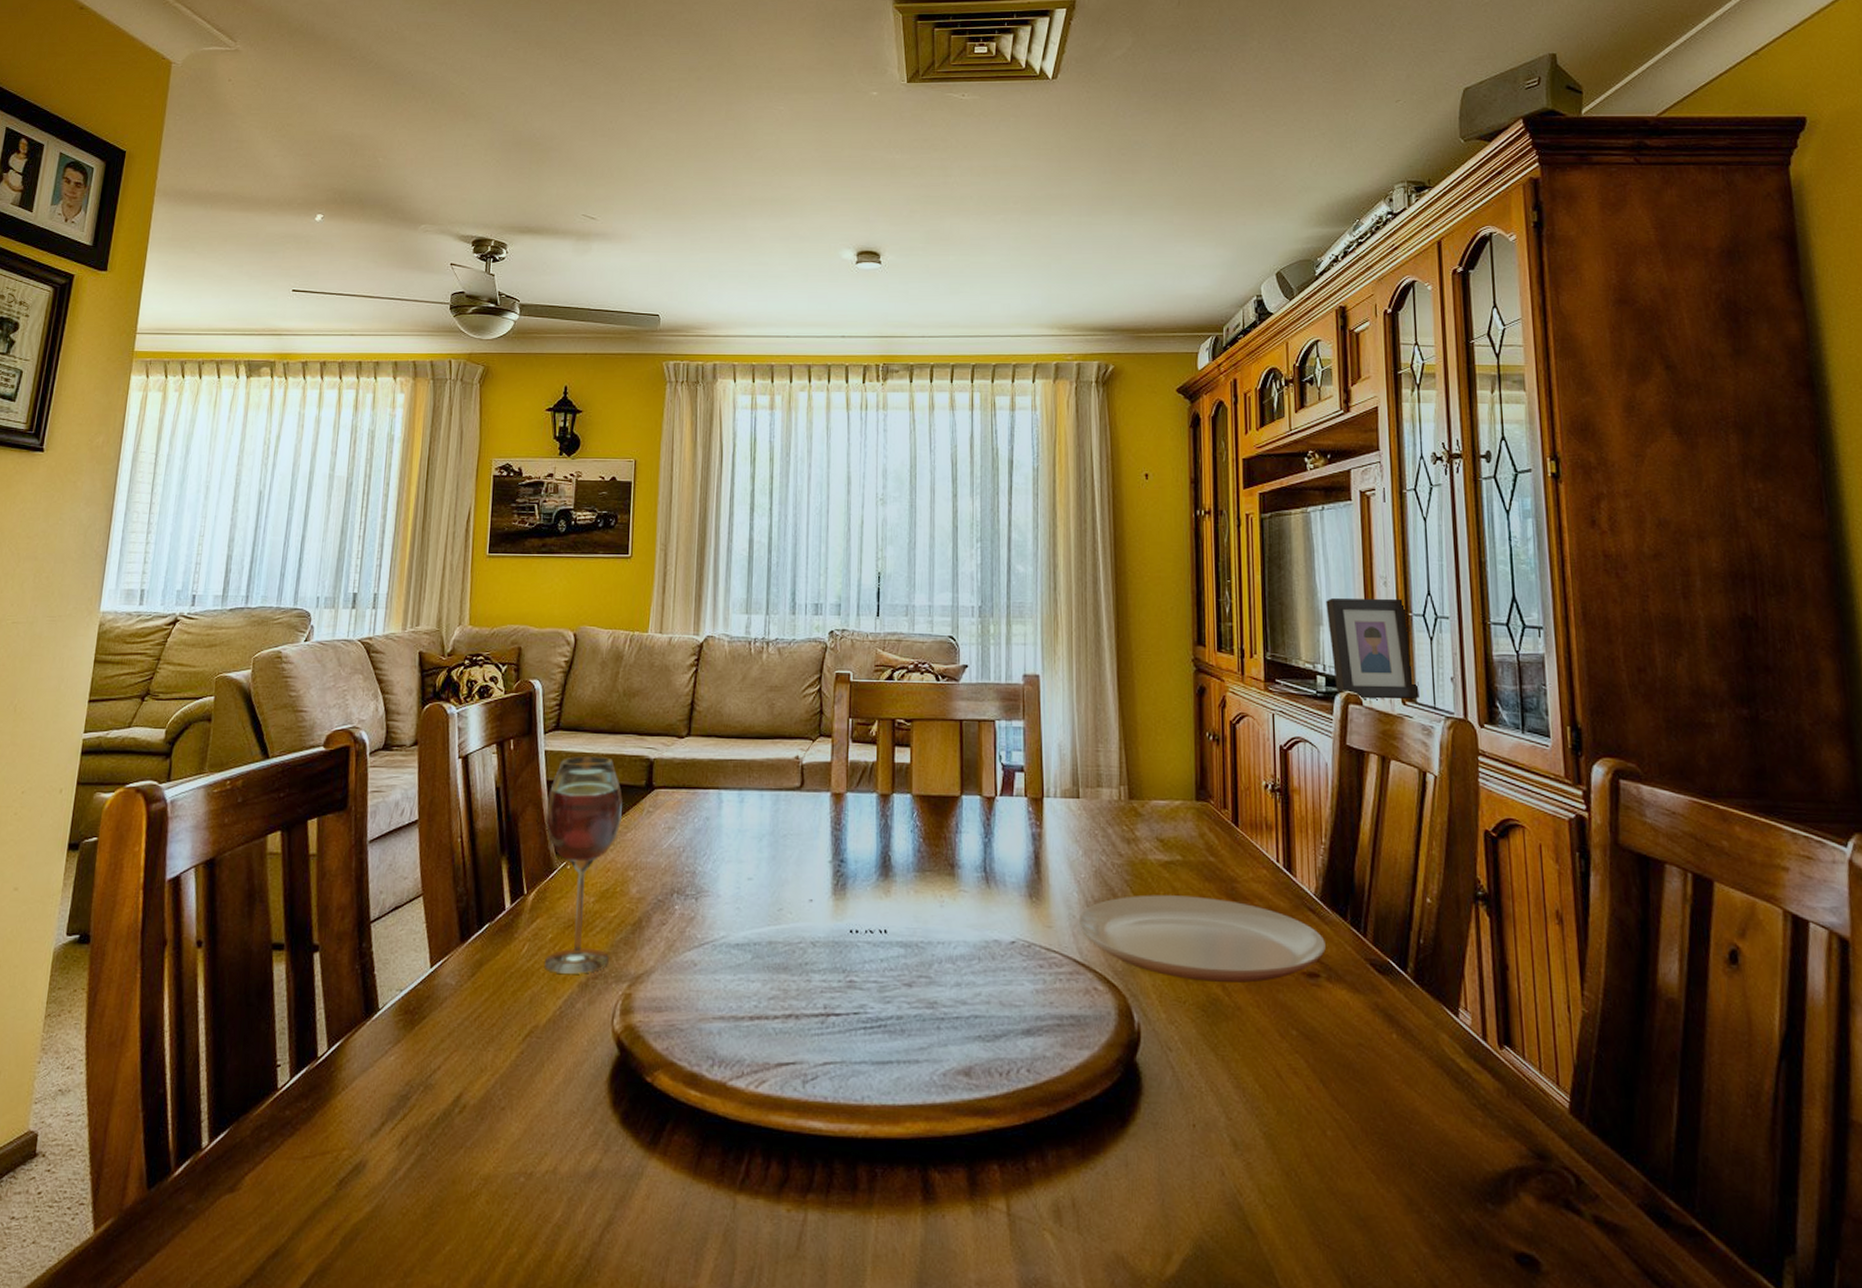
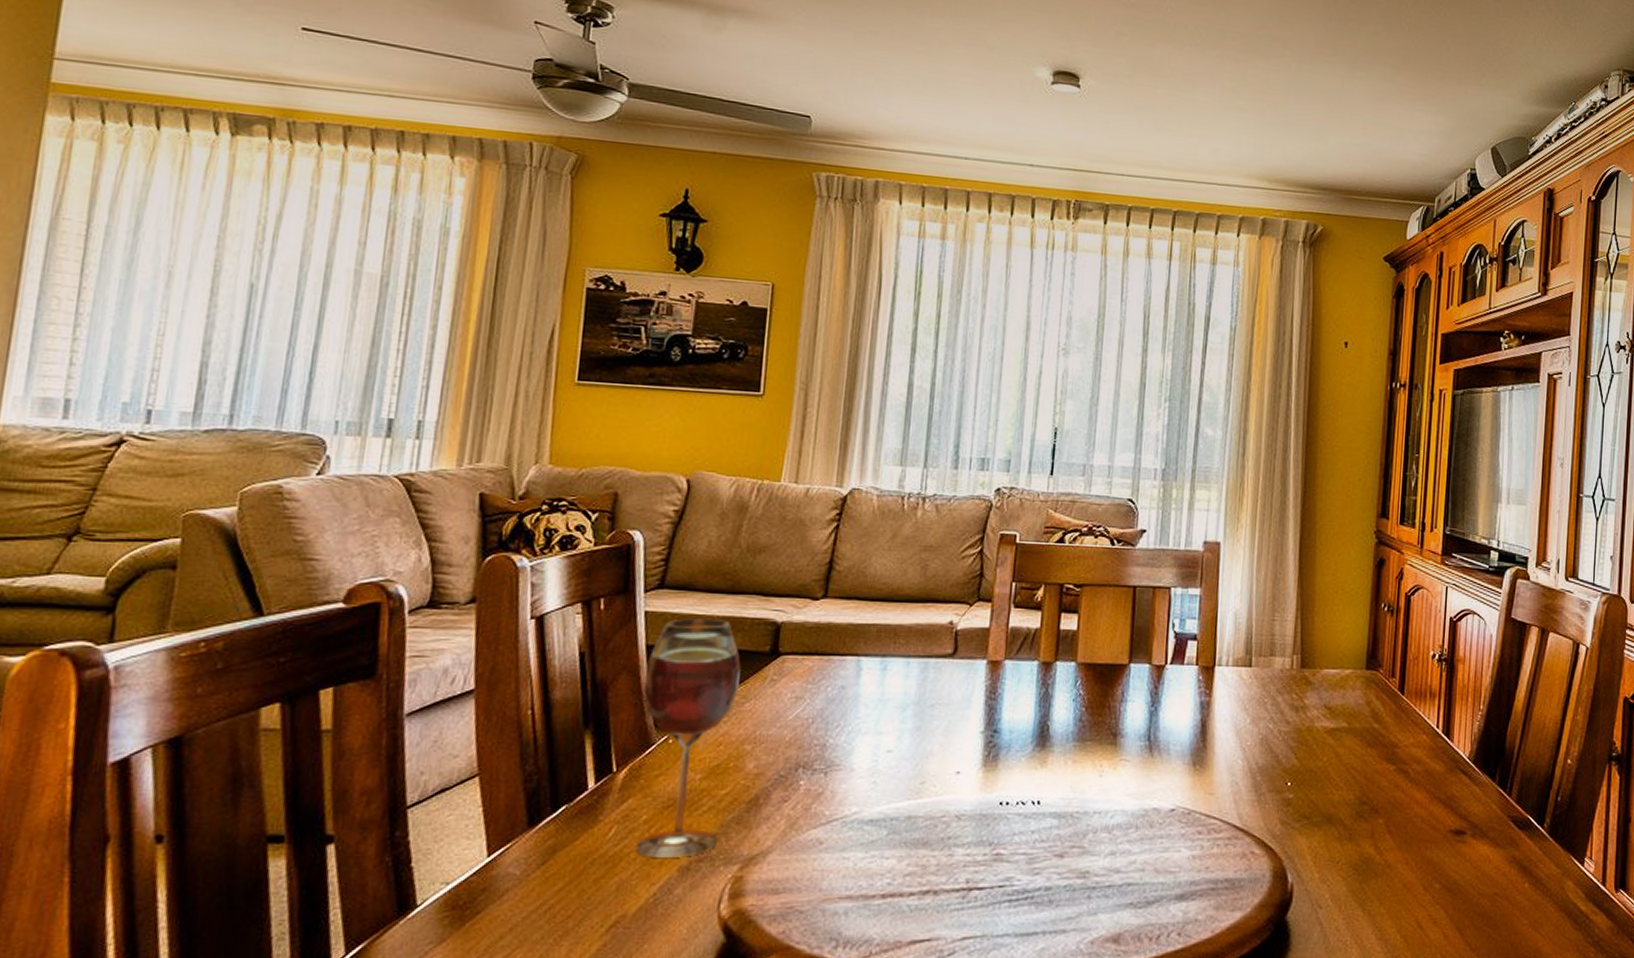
plate: present [1078,895,1326,983] -> none [1240,761,1474,842]
picture frame: present [1326,597,1420,700] -> none [1506,476,1582,576]

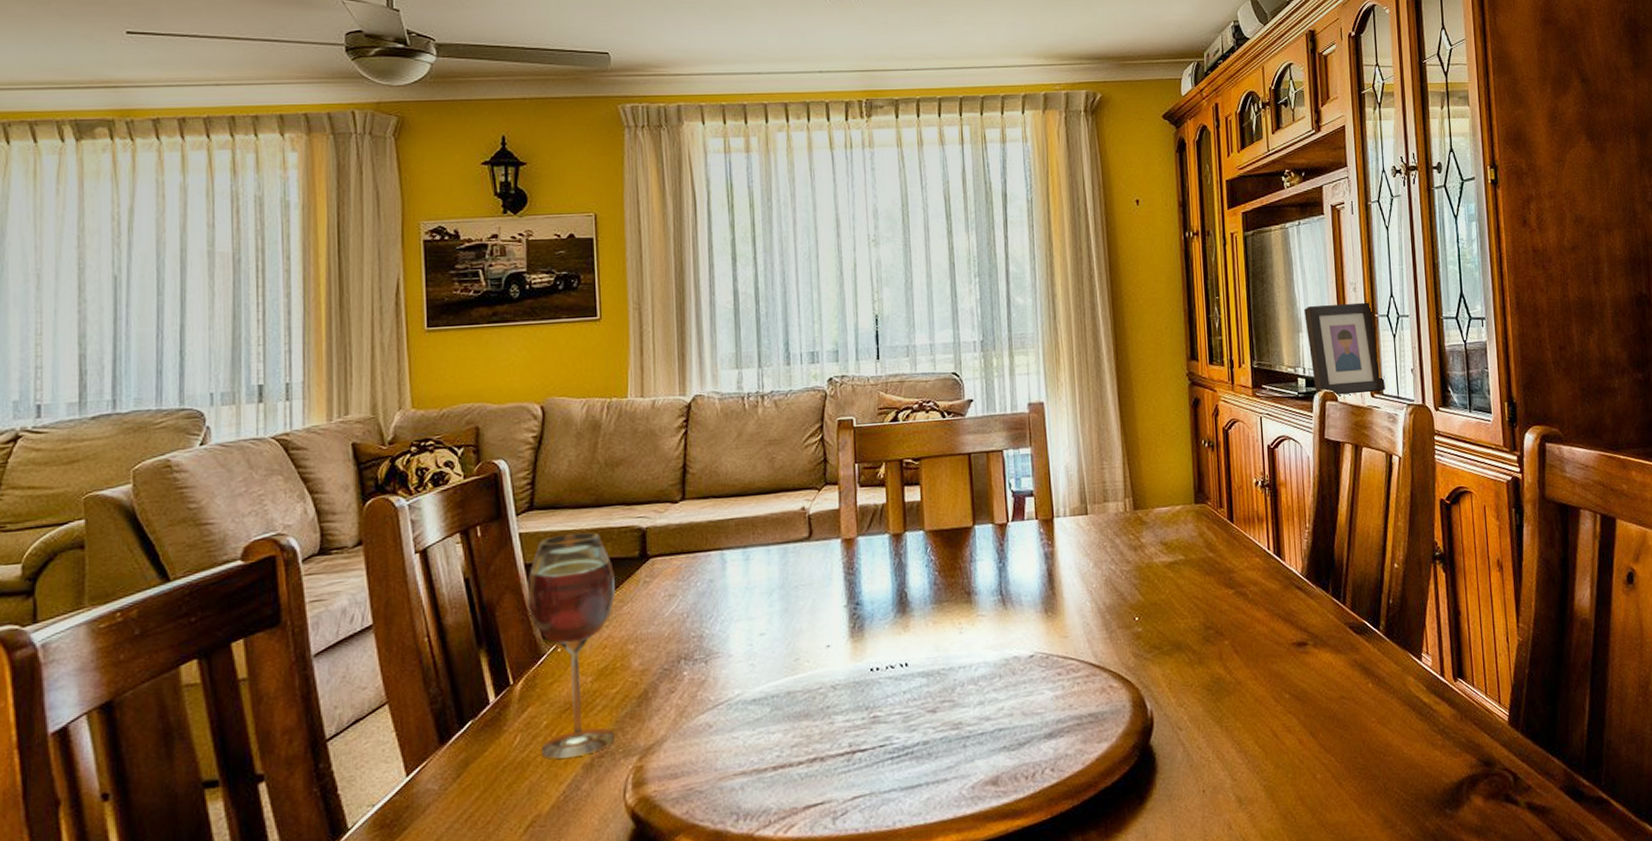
picture frame: none [1506,476,1582,576] -> present [1304,302,1386,396]

